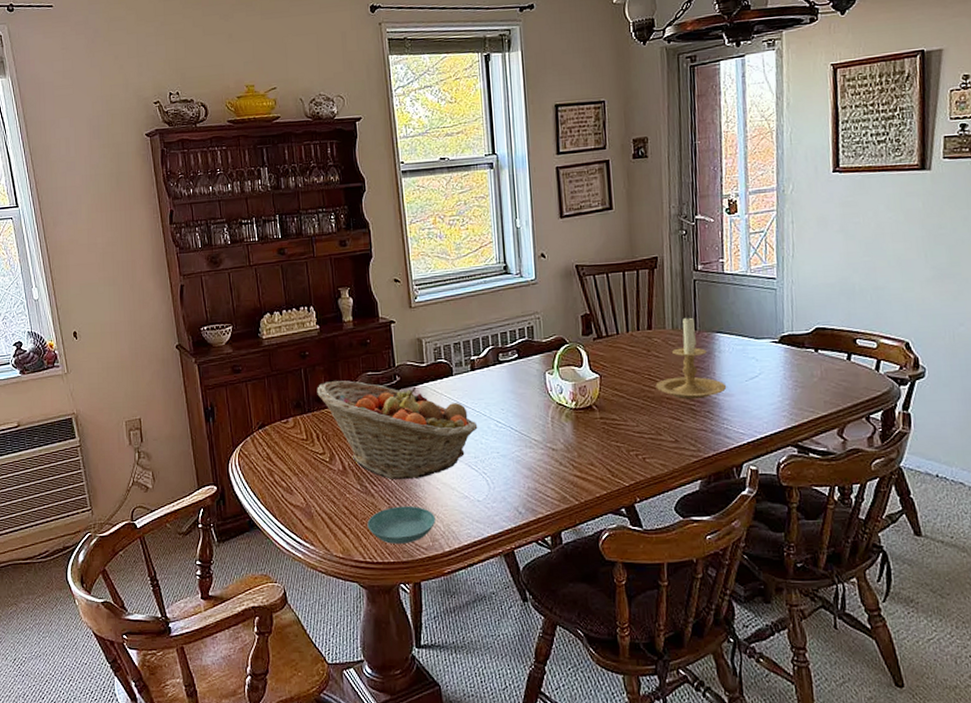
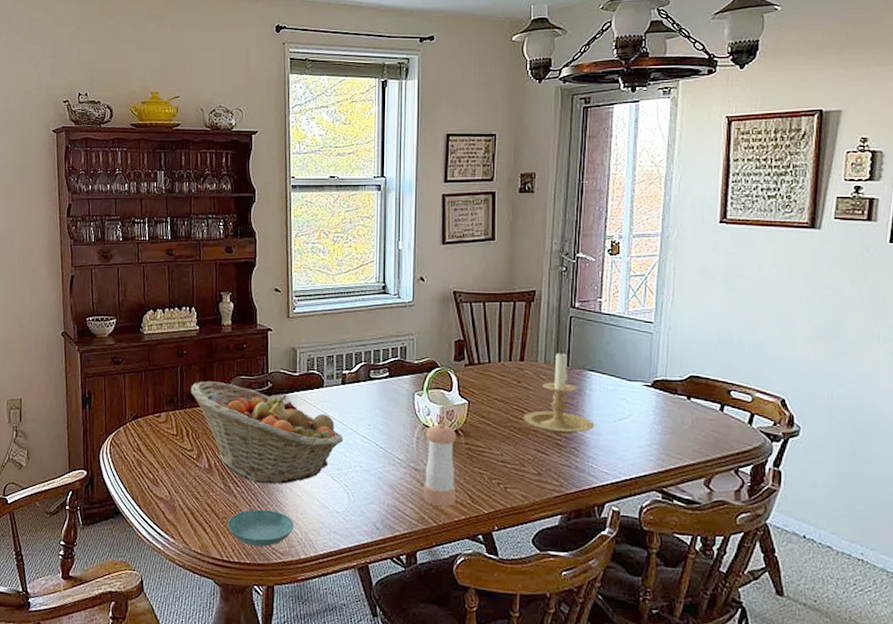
pepper shaker: none [560,400,595,485] -> present [423,423,457,507]

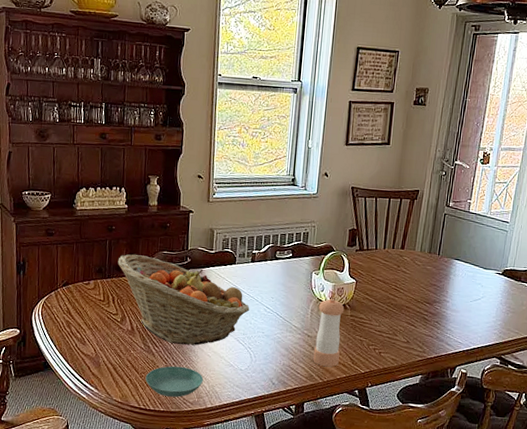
candle holder: present [523,350,595,435] -> none [399,241,455,311]

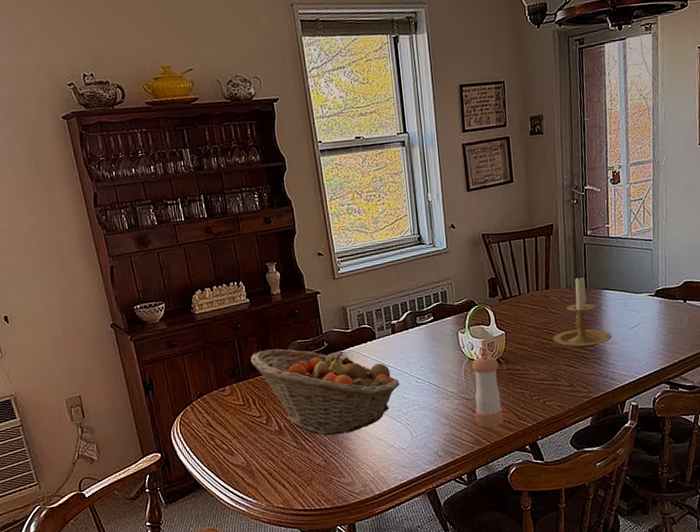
saucer: present [145,366,204,397] -> none [304,457,366,492]
candle holder: none [399,241,455,311] -> present [553,274,613,349]

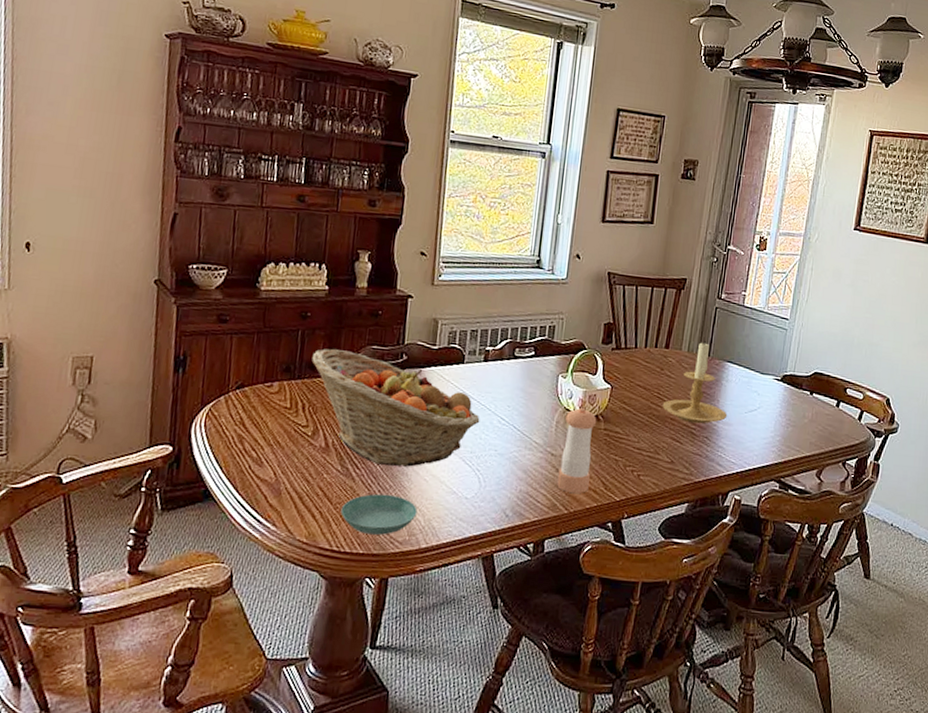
saucer: none [304,457,366,492] -> present [340,493,418,535]

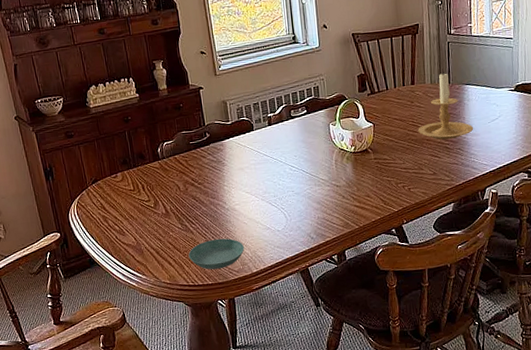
fruit basket: present [311,348,480,467] -> none [140,139,276,218]
pepper shaker: present [557,407,597,494] -> none [342,145,371,213]

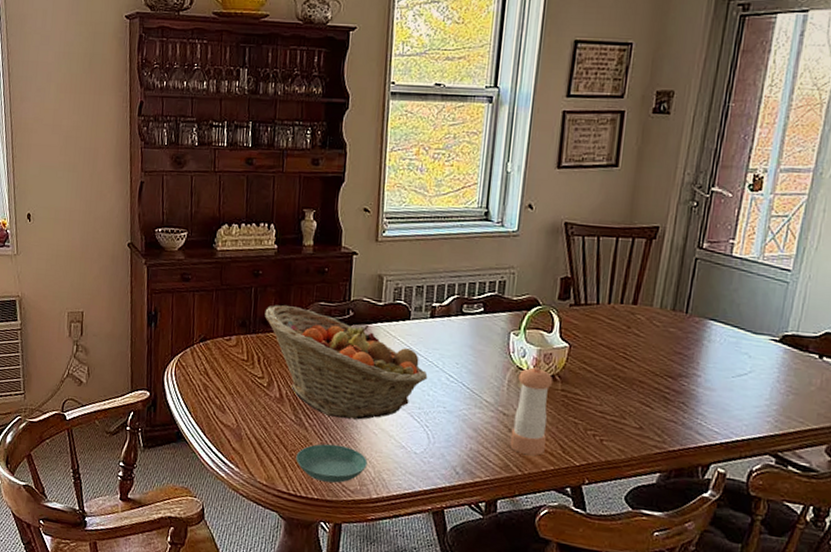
fruit basket: none [140,139,276,218] -> present [264,305,428,420]
pepper shaker: none [342,145,371,213] -> present [510,366,554,455]
candle holder: present [418,71,474,140] -> none [629,295,710,388]

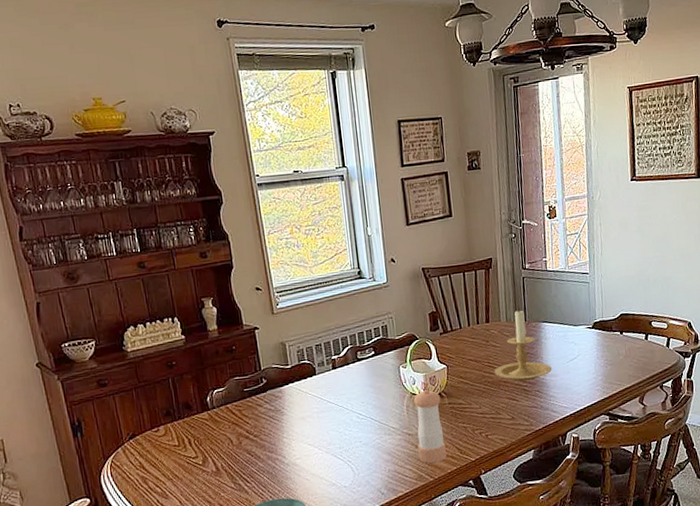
fruit basket: present [264,305,428,420] -> none [186,386,341,476]
candle holder: none [629,295,710,388] -> present [494,308,552,382]

